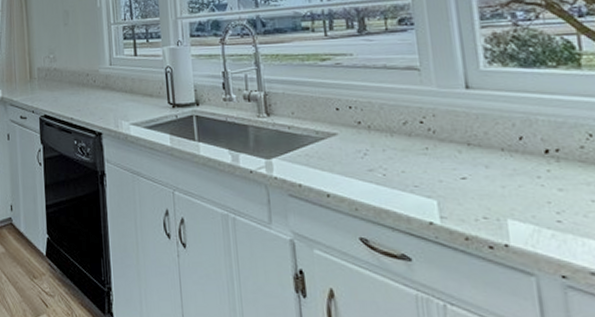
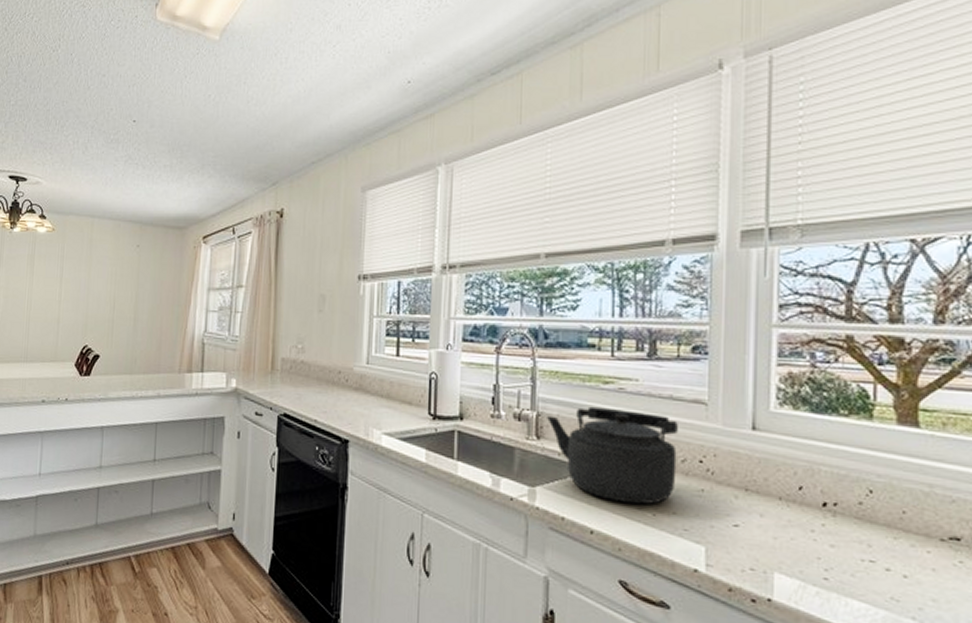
kettle: none [272,82,400,167] -> present [545,406,679,505]

